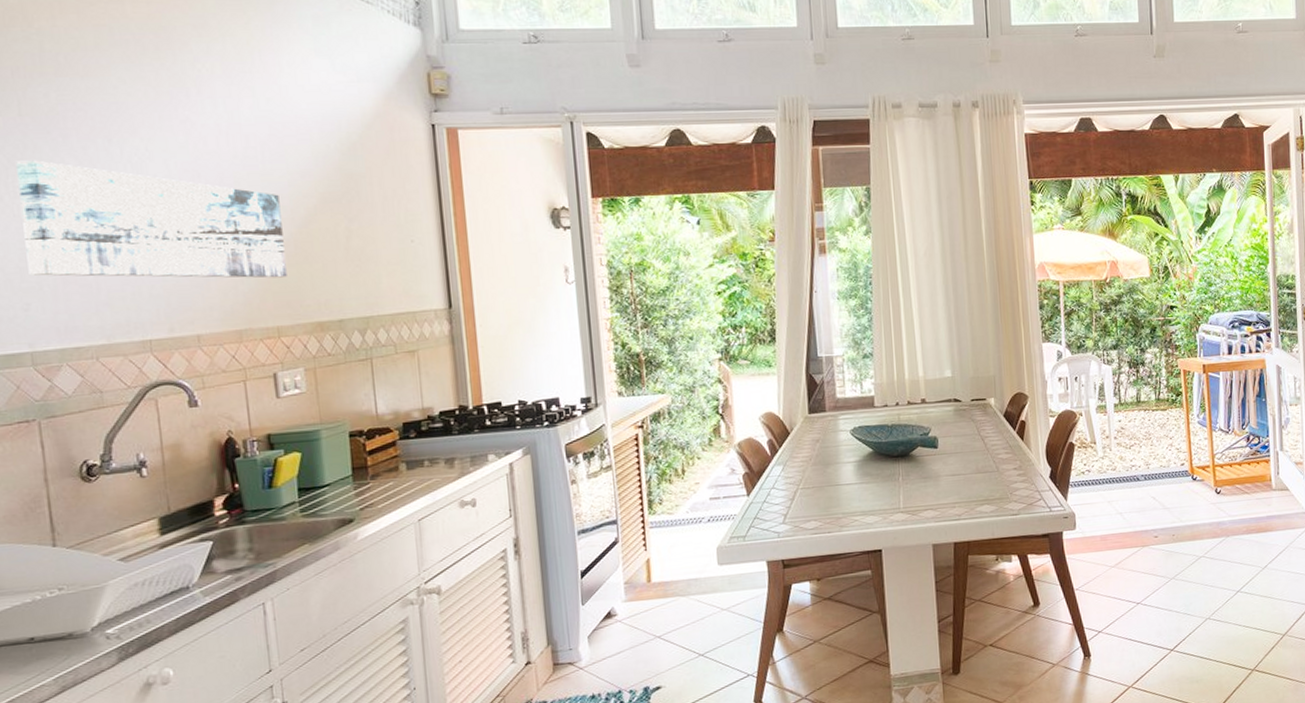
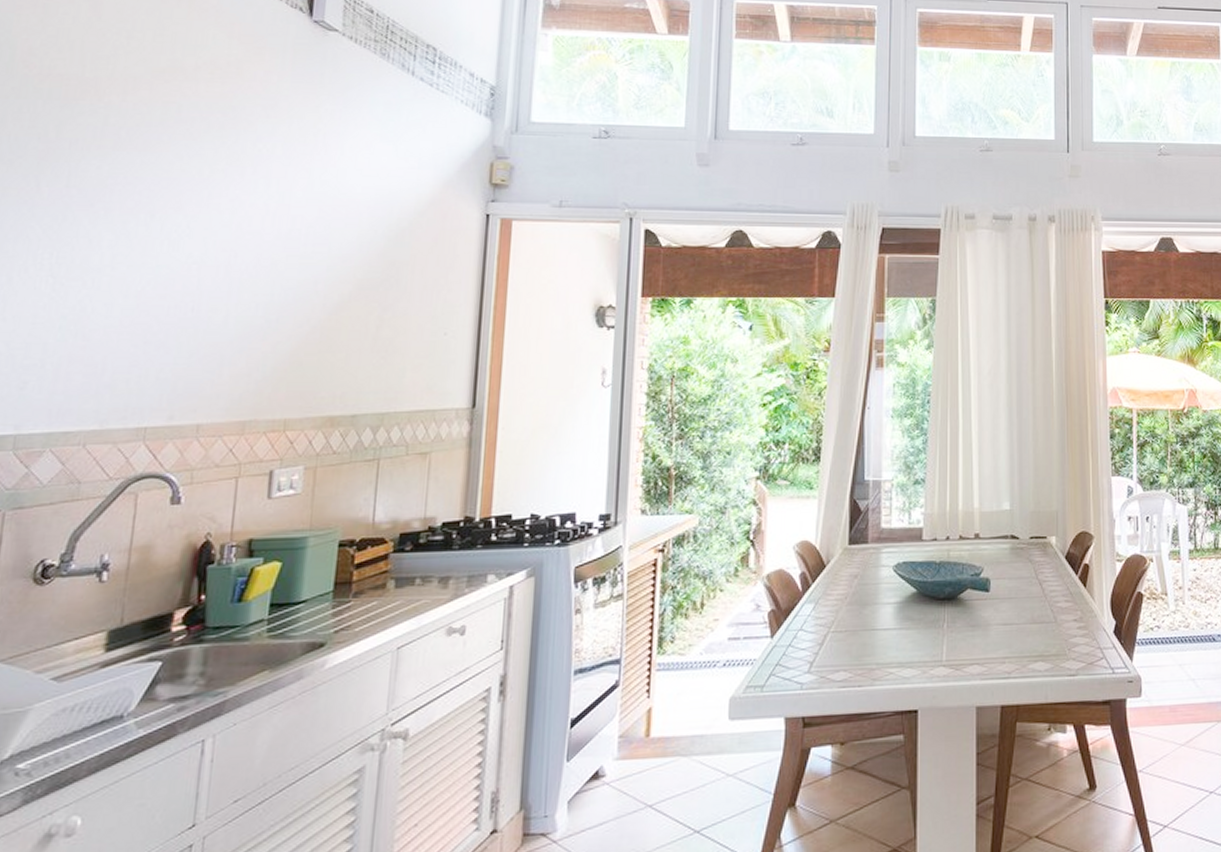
wall art: present [16,160,287,278] -> none [34,232,315,367]

